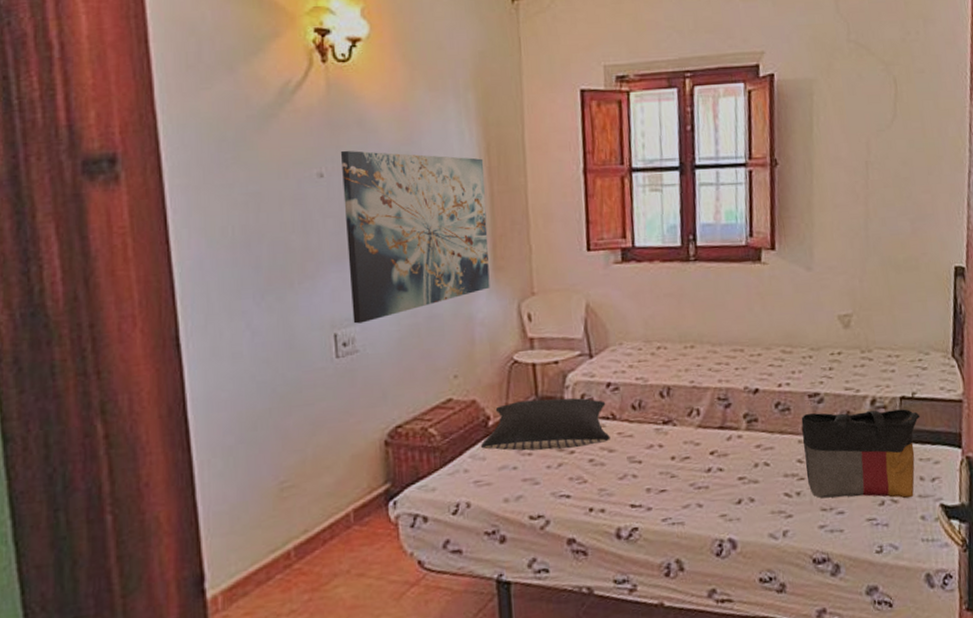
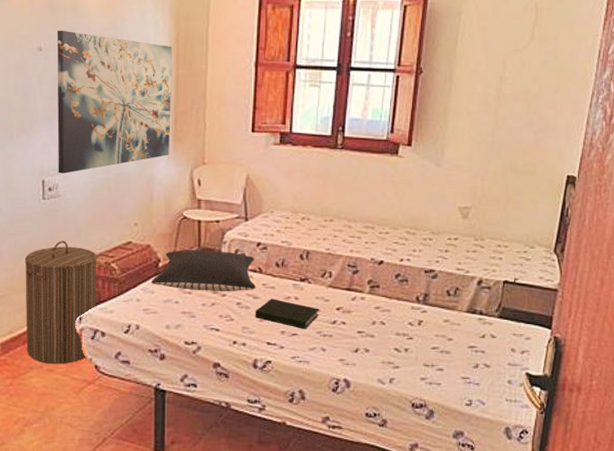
laundry hamper: none [317,406,414,566] -> present [24,240,97,364]
book: none [612,449,690,483] -> present [255,298,319,329]
tote bag: present [801,408,921,499] -> none [415,285,519,365]

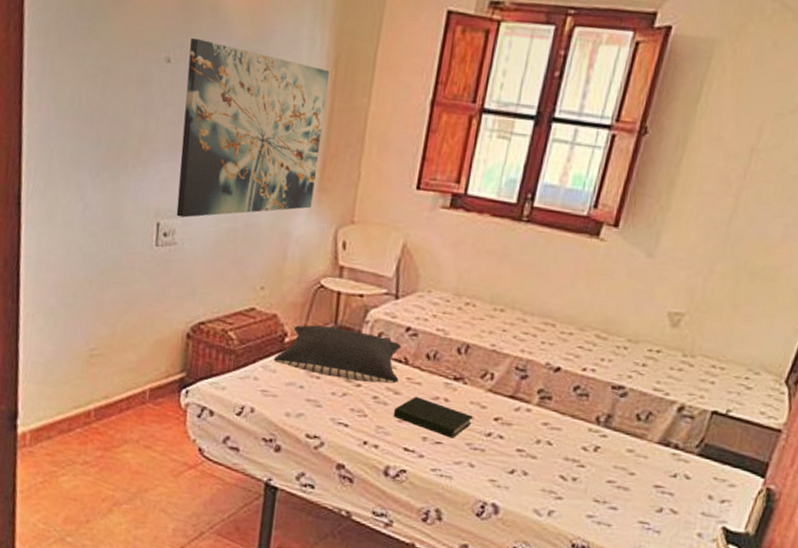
laundry hamper: present [24,240,97,364] -> none [122,297,213,441]

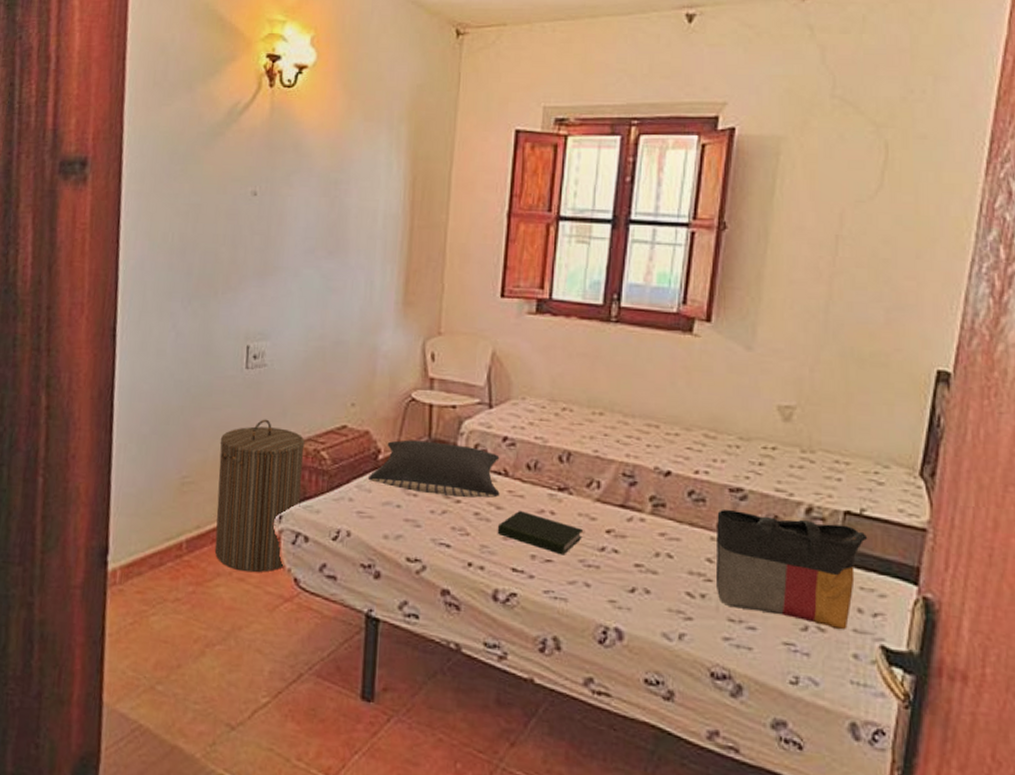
laundry hamper: none [122,297,213,441] -> present [214,419,305,573]
wall art: present [176,37,330,218] -> none [265,172,408,339]
tote bag: none [587,404,729,513] -> present [715,509,868,630]

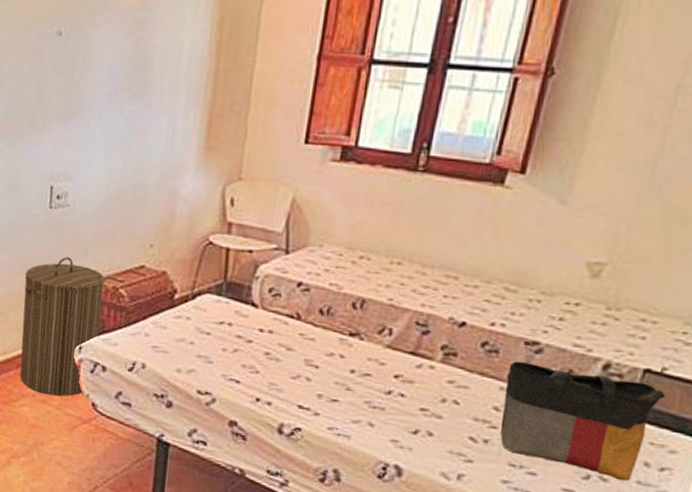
pillow: present [369,439,500,498] -> none [164,281,293,340]
book: present [497,510,583,555] -> none [286,352,371,396]

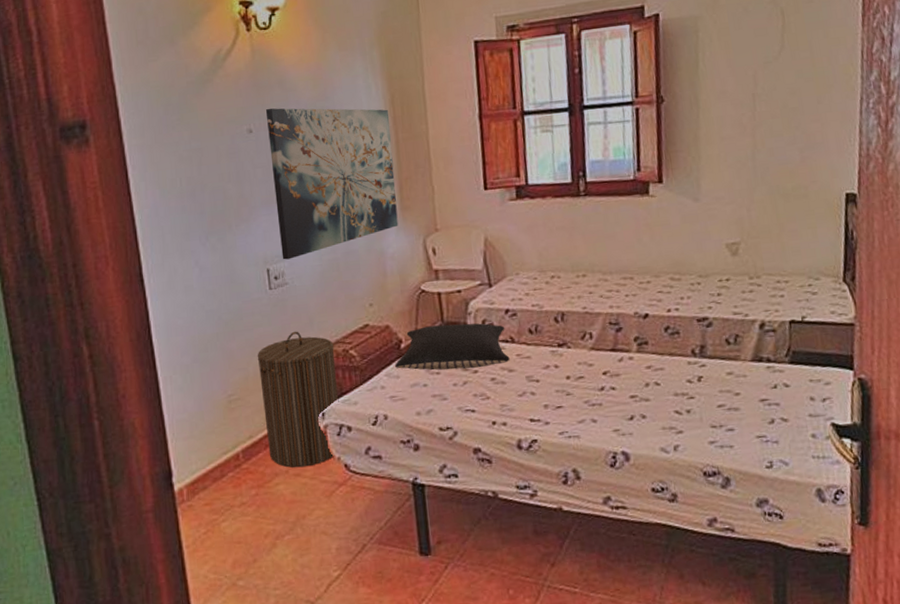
wall art: none [68,11,215,181] -> present [265,108,399,260]
pillow: none [164,281,293,340] -> present [395,323,510,371]
tote bag: present [500,361,666,482] -> none [690,332,811,418]

